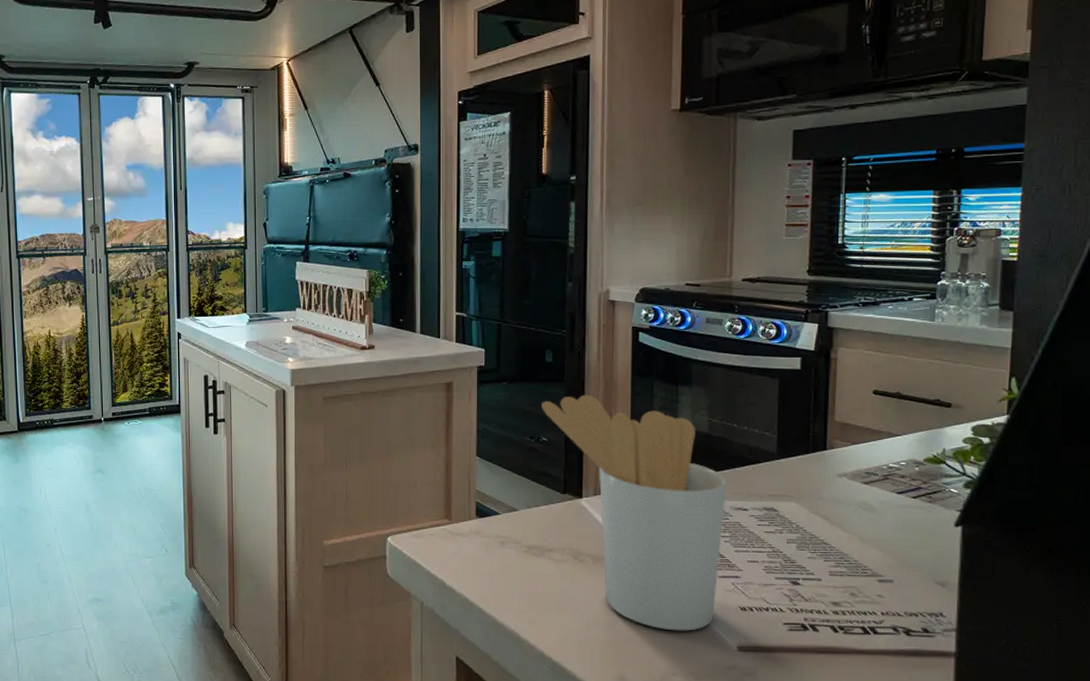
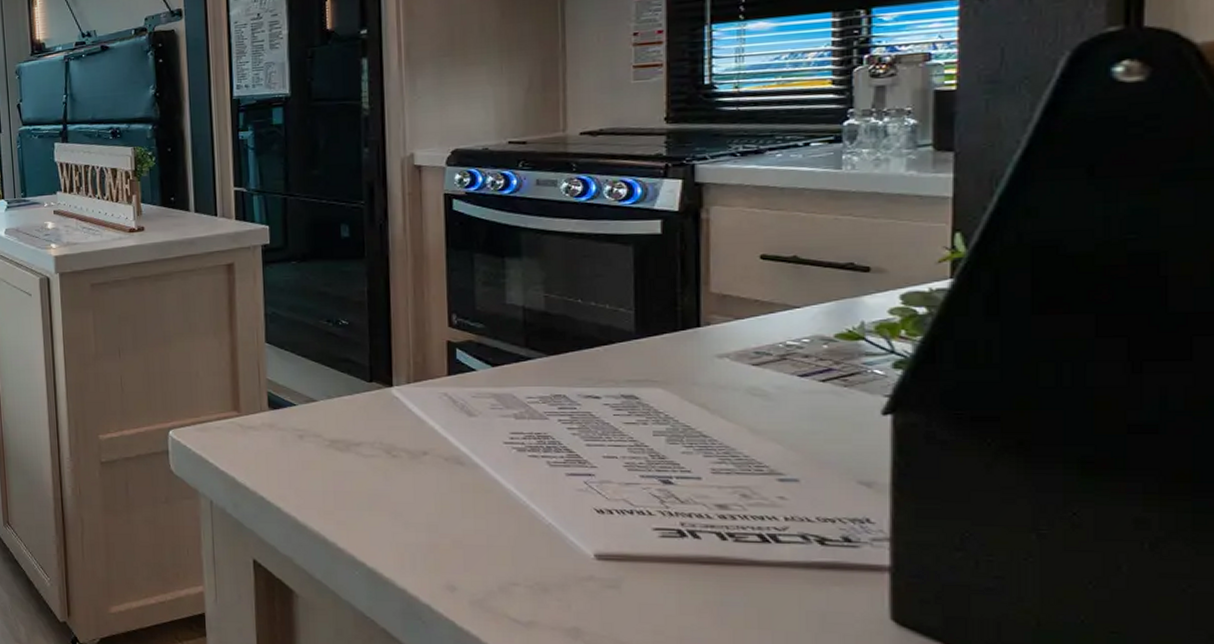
utensil holder: present [542,394,727,631] -> none [339,271,572,536]

